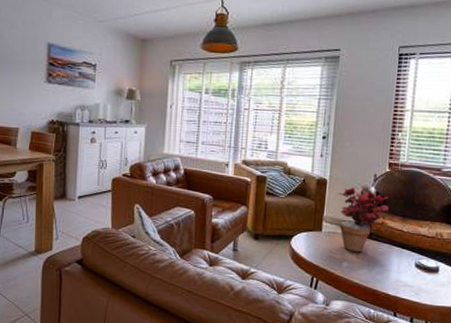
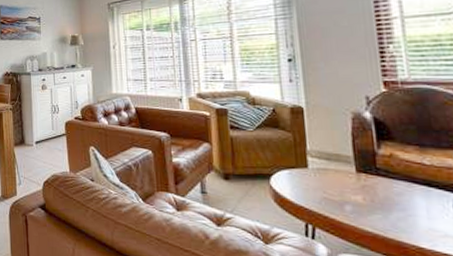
potted plant: present [337,186,390,253] -> none [320,113,397,193]

